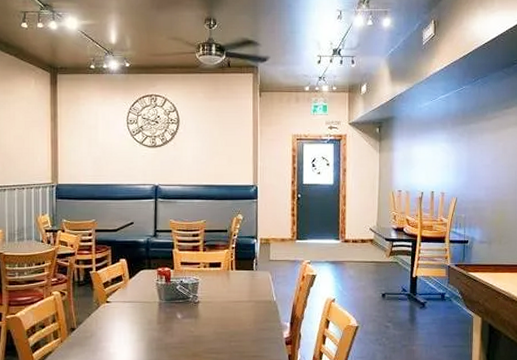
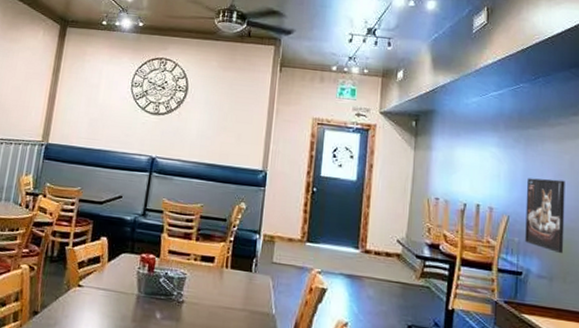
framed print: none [470,163,500,223] -> present [525,178,565,254]

